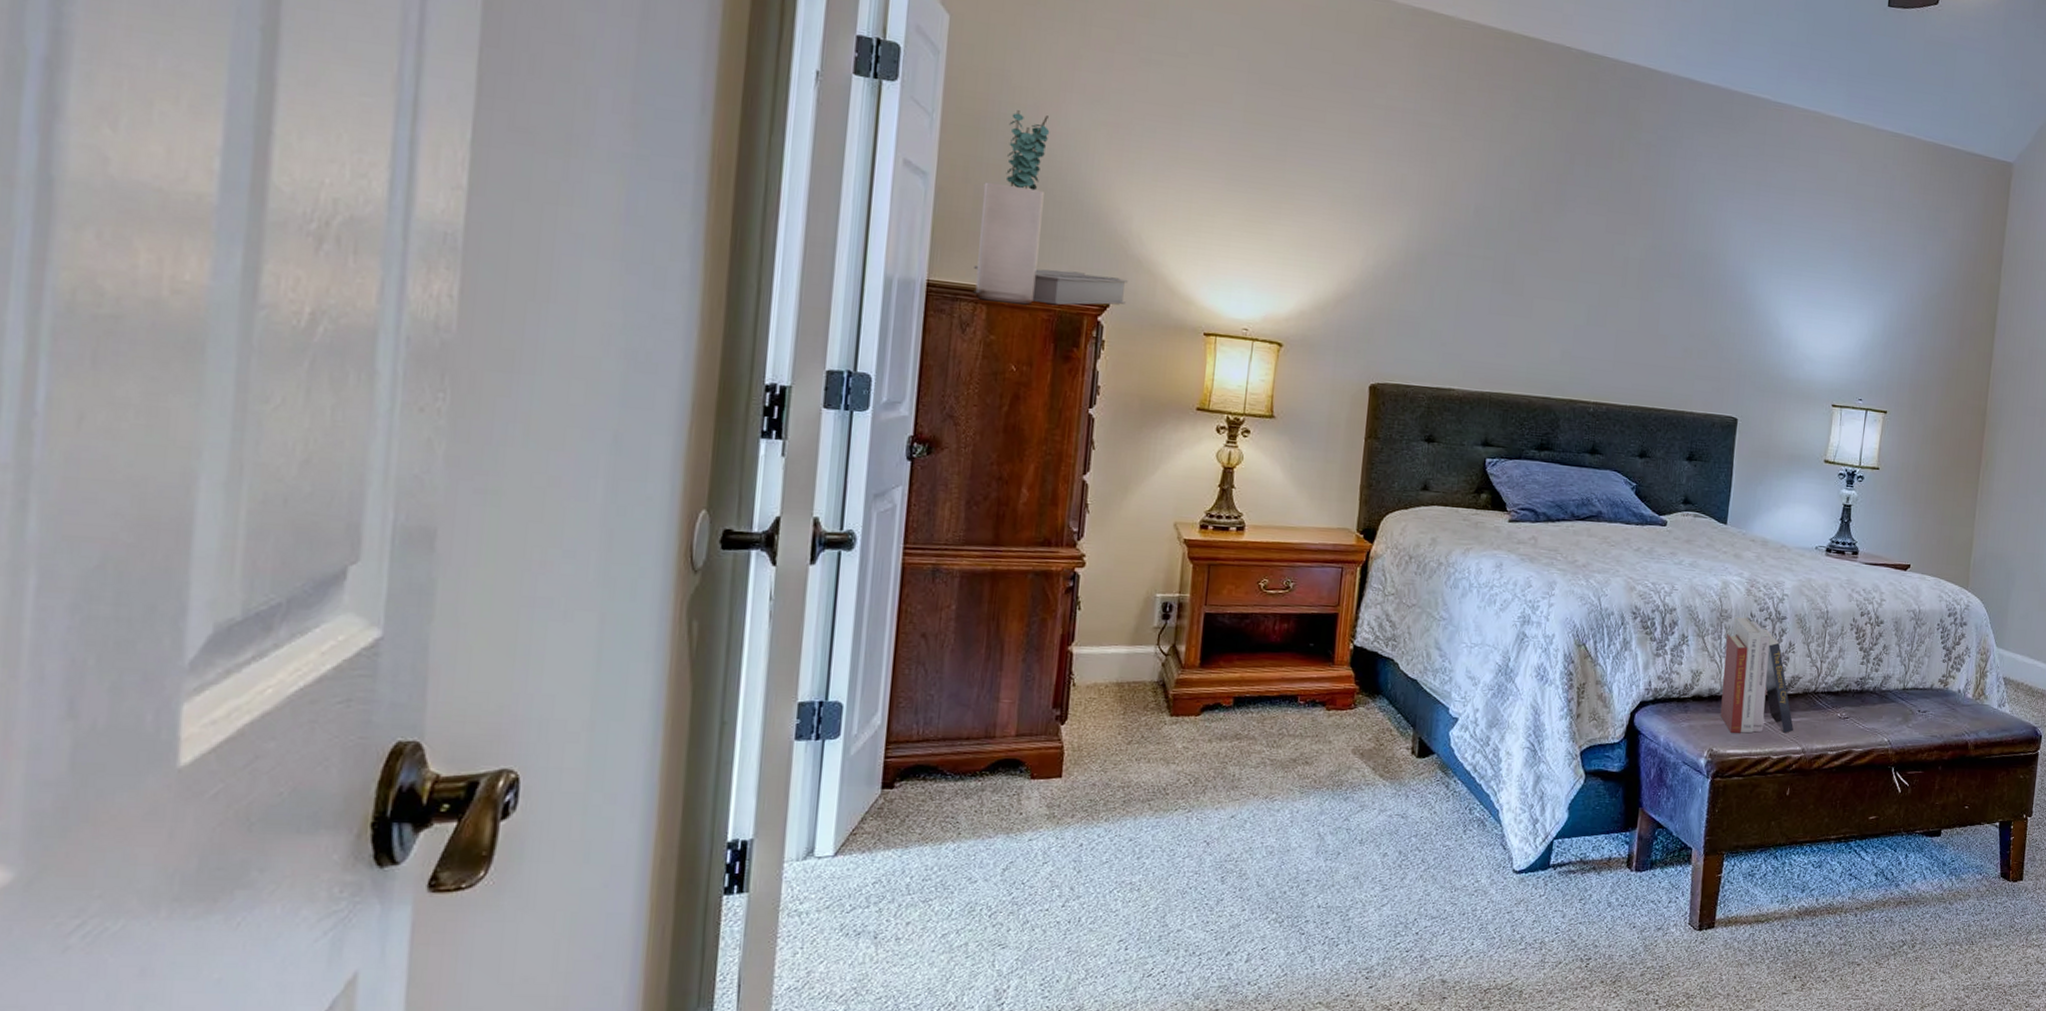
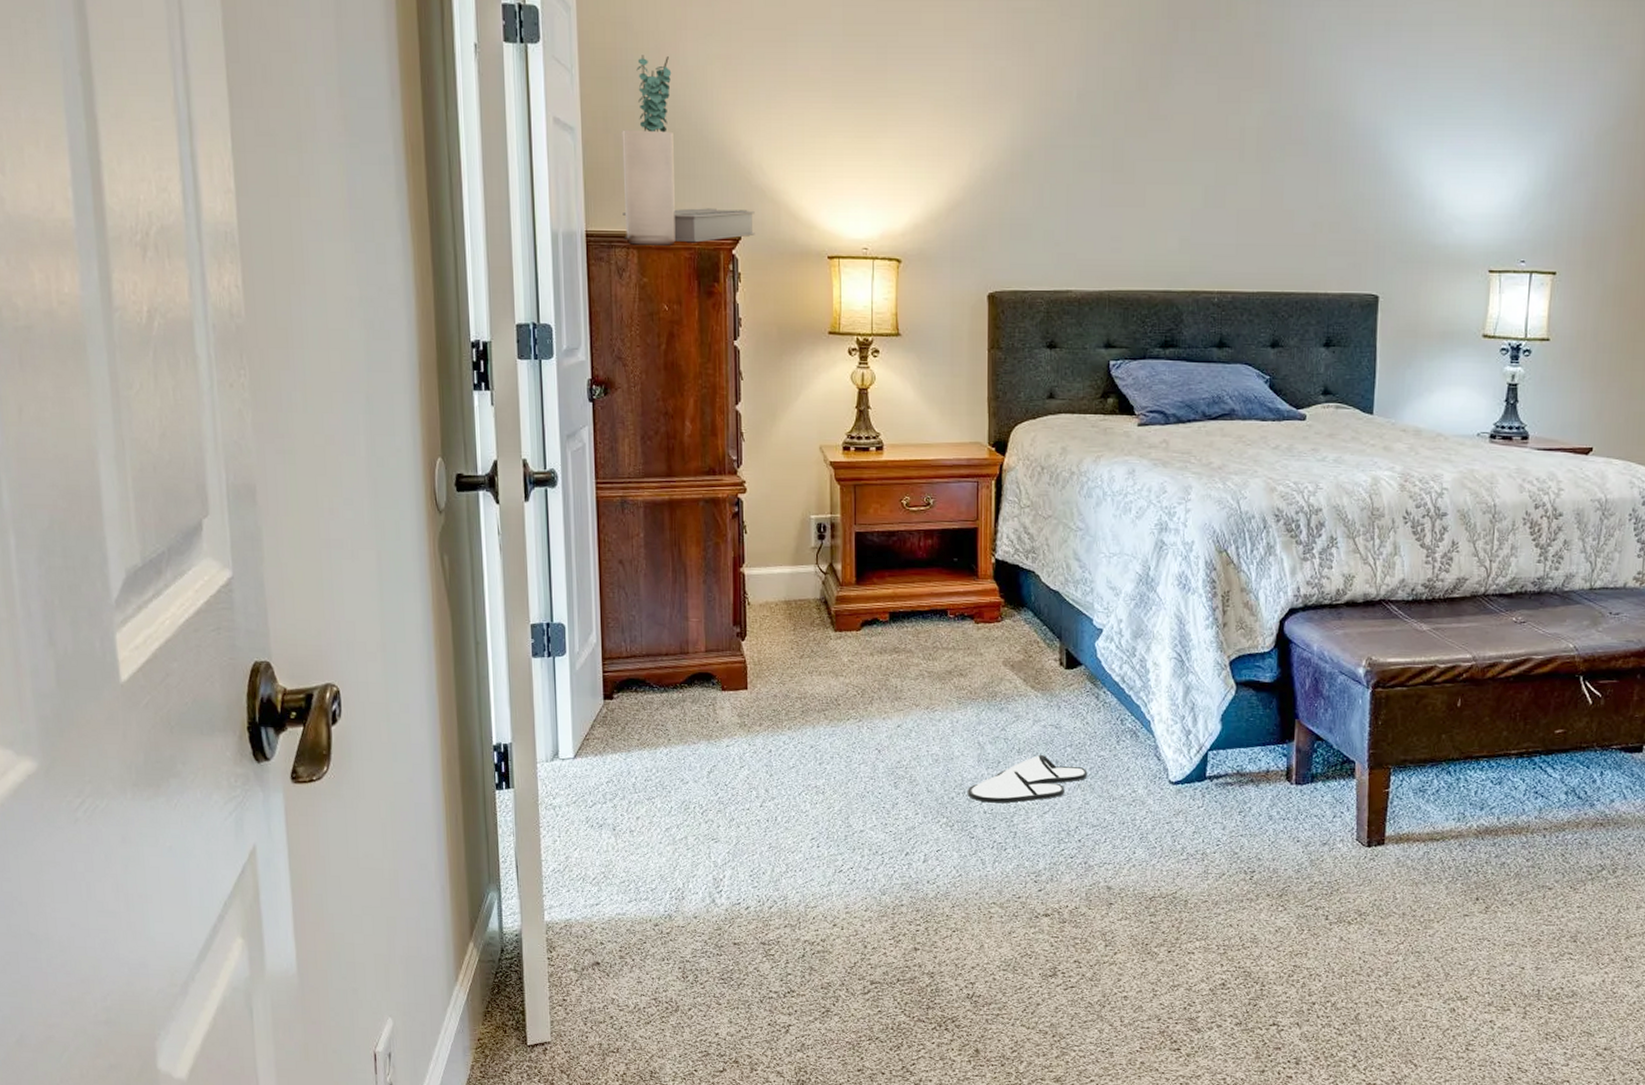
slippers: none [1301,844,1431,897] -> present [967,754,1088,803]
books: present [1720,616,1793,734] -> none [1377,514,1462,641]

